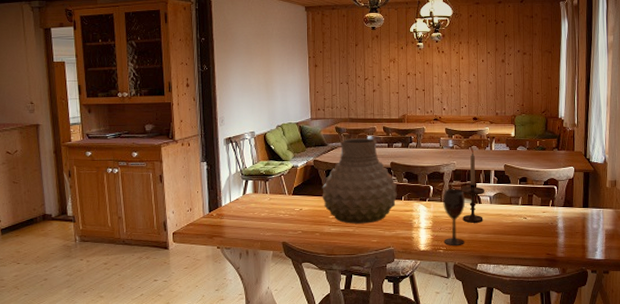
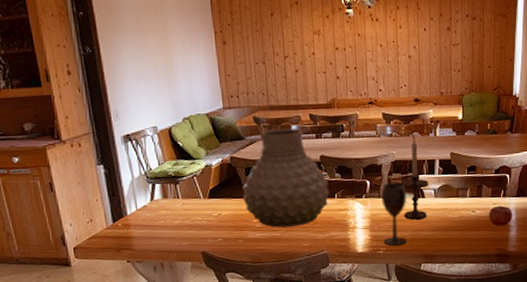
fruit: none [538,214,561,233] -> present [488,205,513,226]

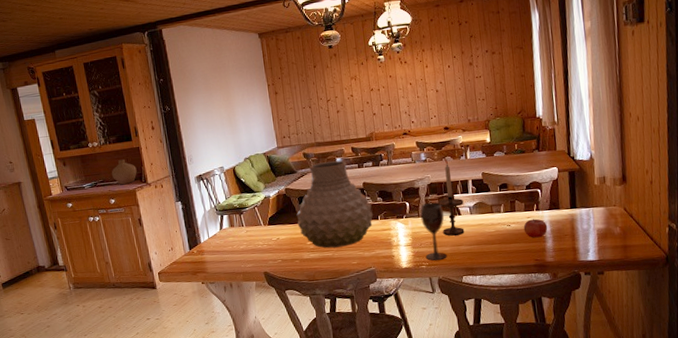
ceramic jug: none [14,108,48,141] -> present [111,159,137,185]

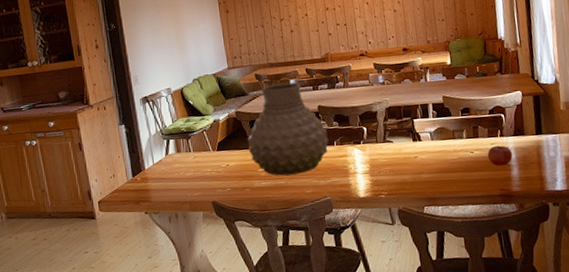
ceramic jug: present [111,159,137,185] -> none [51,79,79,107]
wine glass: present [420,202,447,261] -> none [378,127,407,190]
candlestick: present [438,157,465,236] -> none [397,80,426,163]

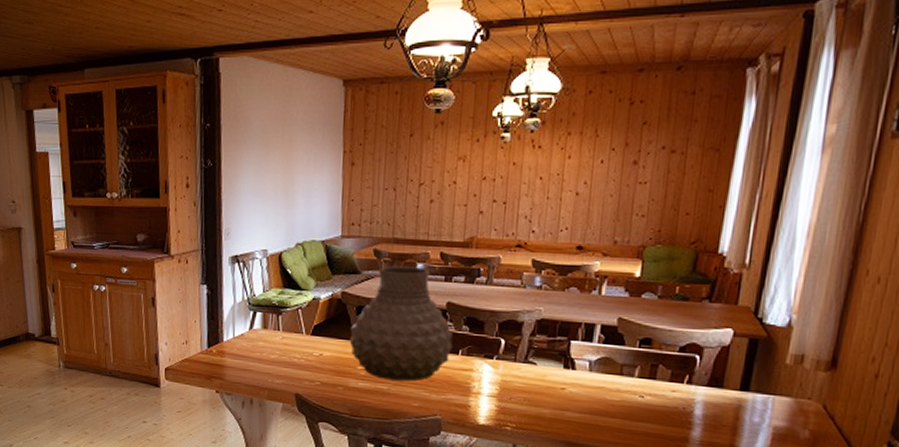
fruit: present [487,145,513,166] -> none [662,394,699,422]

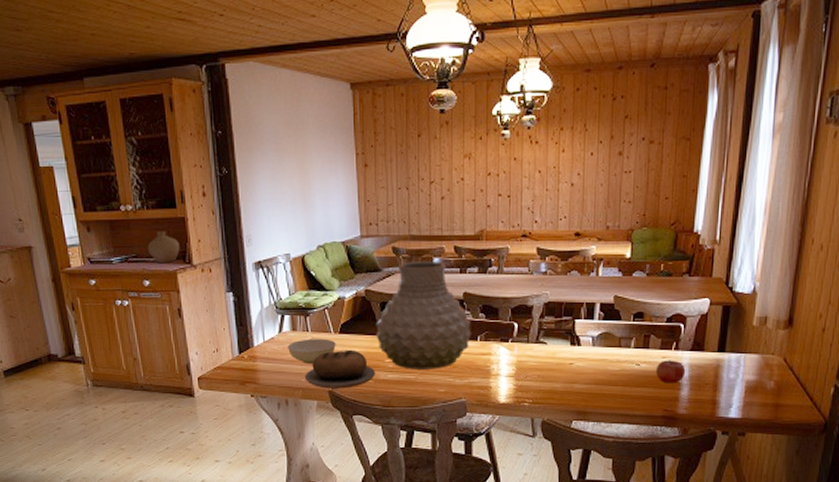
ceramic jug: none [128,219,160,252] -> present [147,230,180,264]
bowl: none [256,338,307,365] -> present [287,338,336,365]
bread: none [272,352,345,393] -> present [305,349,375,389]
fruit: none [662,394,699,422] -> present [655,360,686,384]

